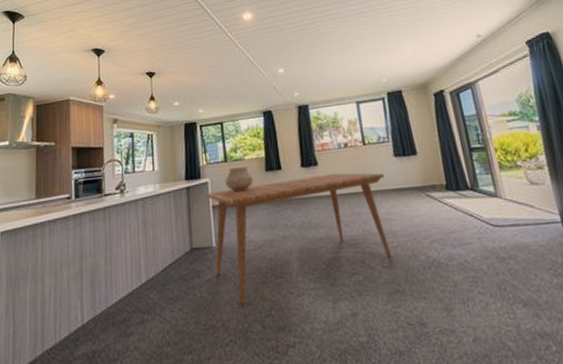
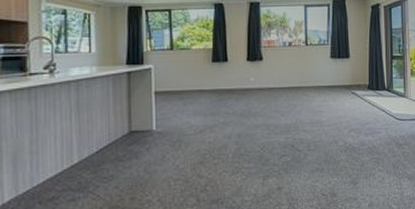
dining table: present [205,173,391,305] -> none [147,68,320,182]
ceramic pot: present [225,166,254,192] -> none [170,56,200,80]

